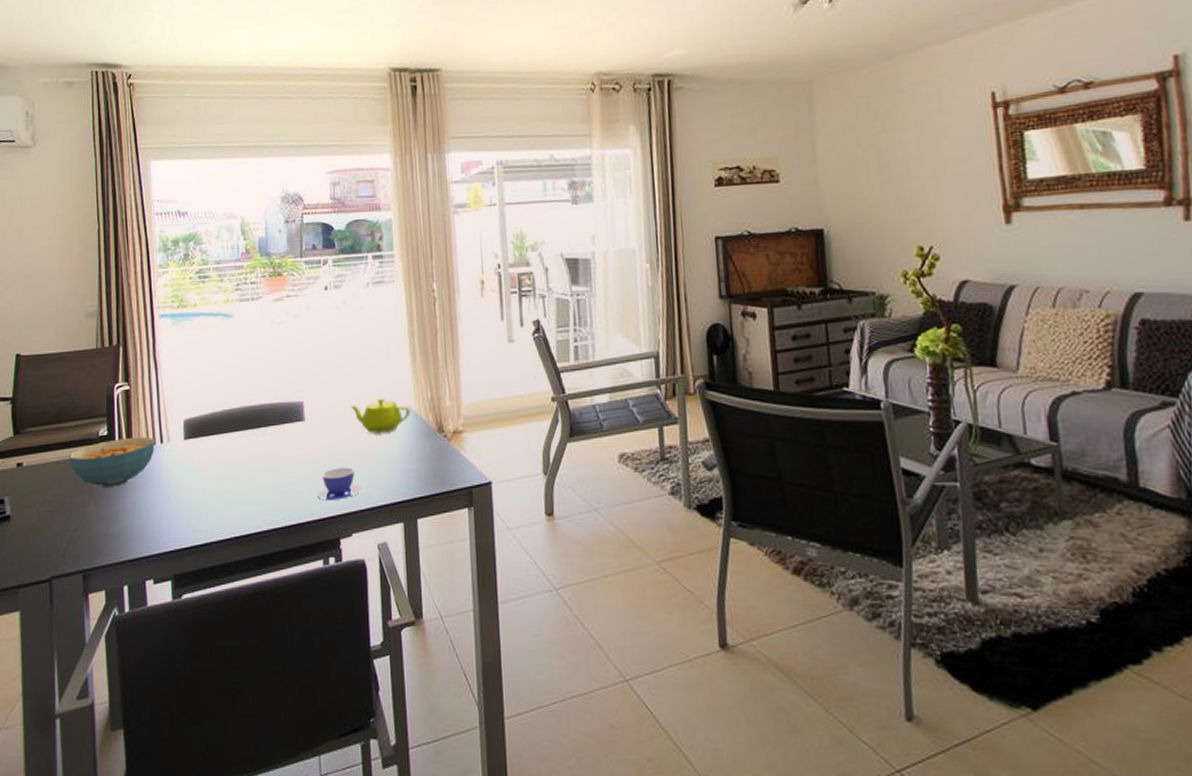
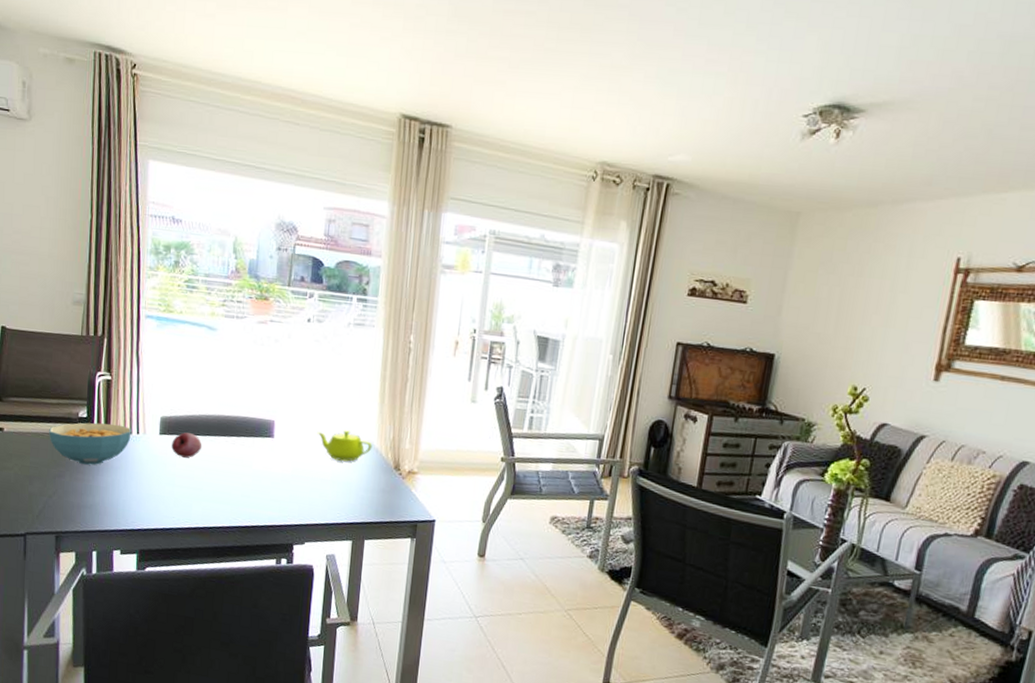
fruit: none [198,432,230,461] -> present [171,432,202,458]
teacup: present [317,467,361,500] -> none [277,484,318,512]

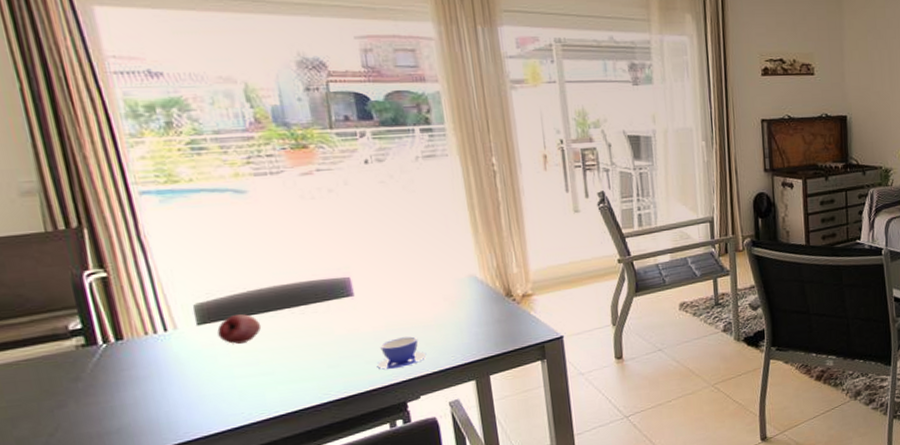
cereal bowl: present [49,422,132,465] -> none [26,326,157,385]
teacup: none [277,484,318,512] -> present [377,336,427,370]
teapot: present [317,430,373,462] -> none [406,269,476,303]

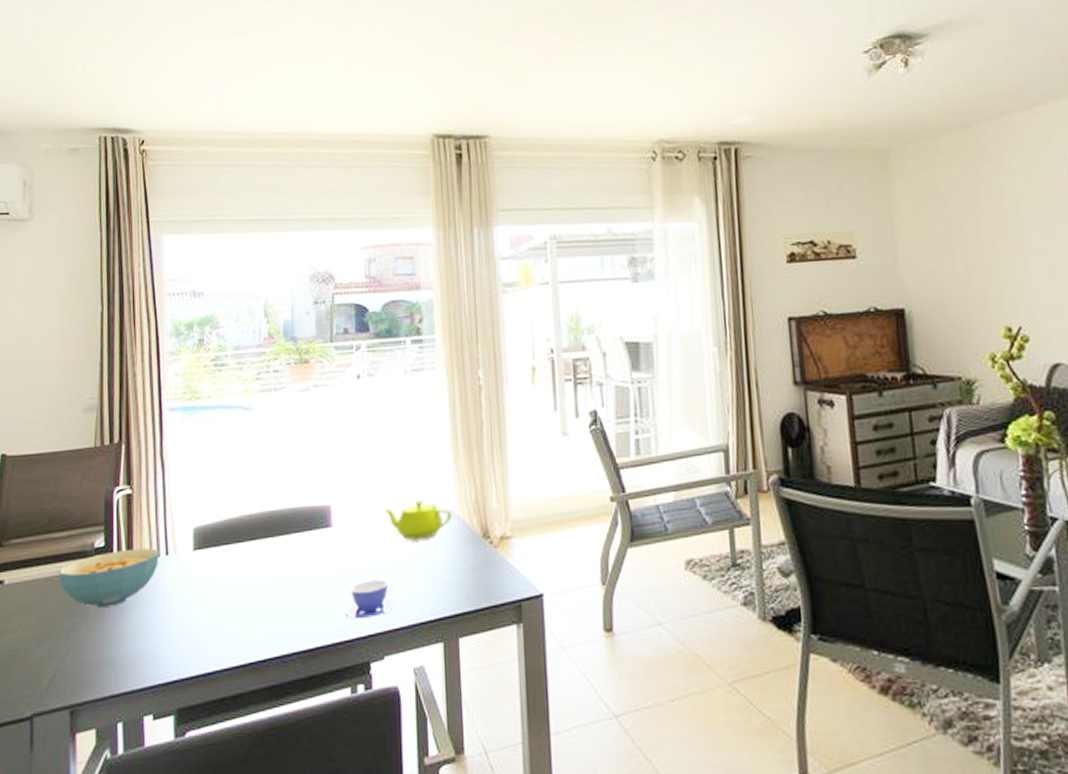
cereal bowl: none [26,326,157,385] -> present [59,548,159,608]
fruit: present [217,314,262,344] -> none [209,541,246,575]
teapot: none [406,269,476,303] -> present [383,500,452,541]

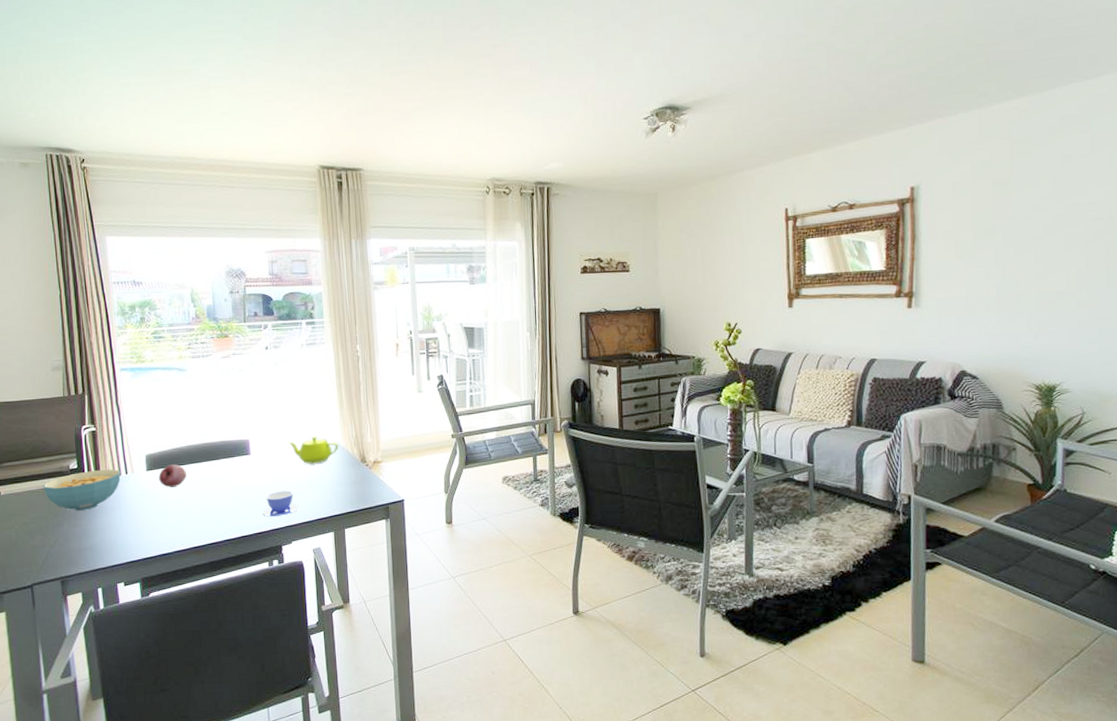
fruit: none [209,541,246,575] -> present [159,464,187,487]

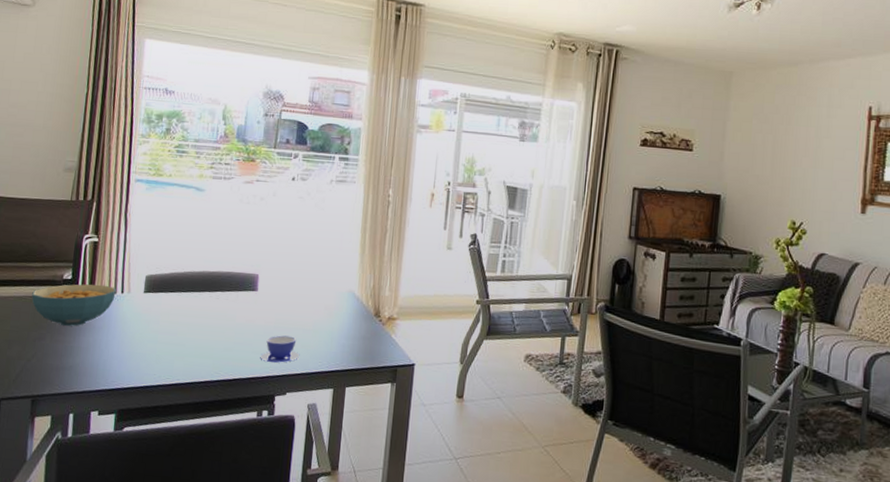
fruit: present [159,464,187,487] -> none [155,290,187,315]
teapot: present [288,436,339,465] -> none [300,280,354,312]

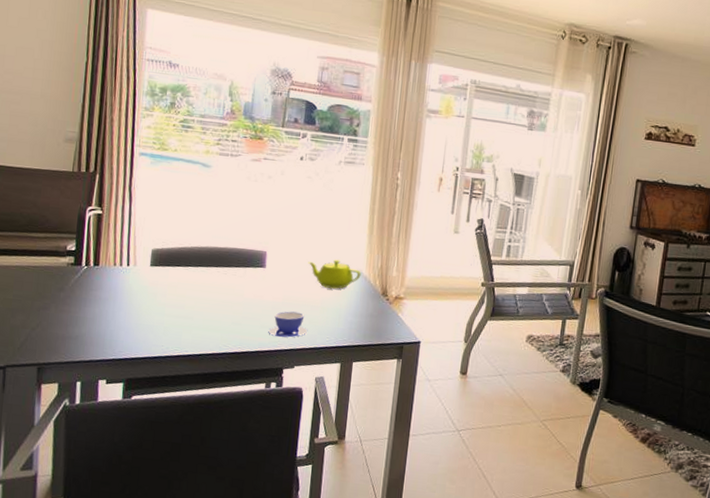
cereal bowl: present [32,284,116,326] -> none [34,255,122,297]
teapot: none [300,280,354,312] -> present [308,259,361,289]

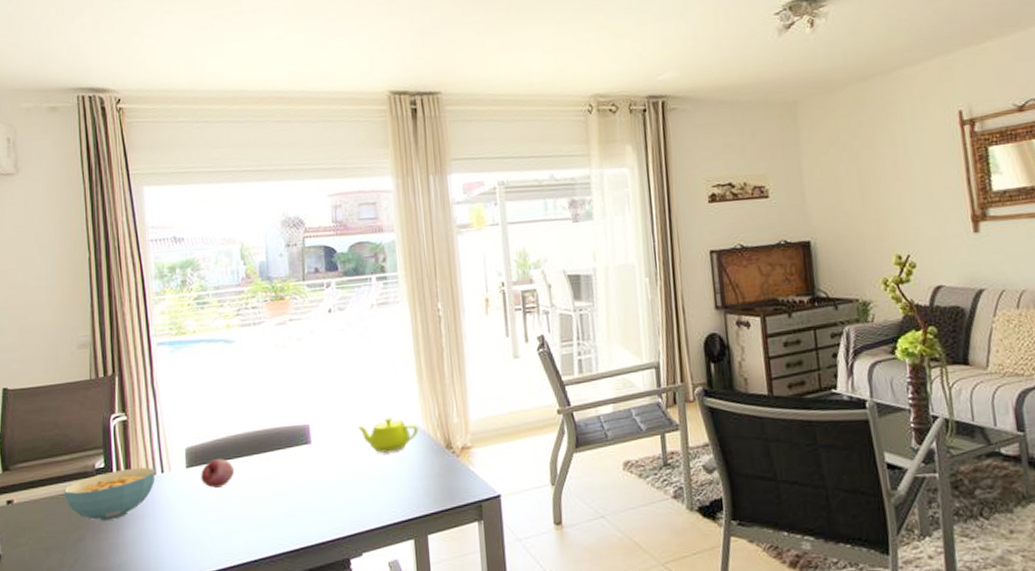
cereal bowl: none [34,255,122,297] -> present [64,467,156,521]
fruit: none [162,264,194,289] -> present [201,459,235,488]
teacup: present [268,311,308,338] -> none [326,488,371,522]

